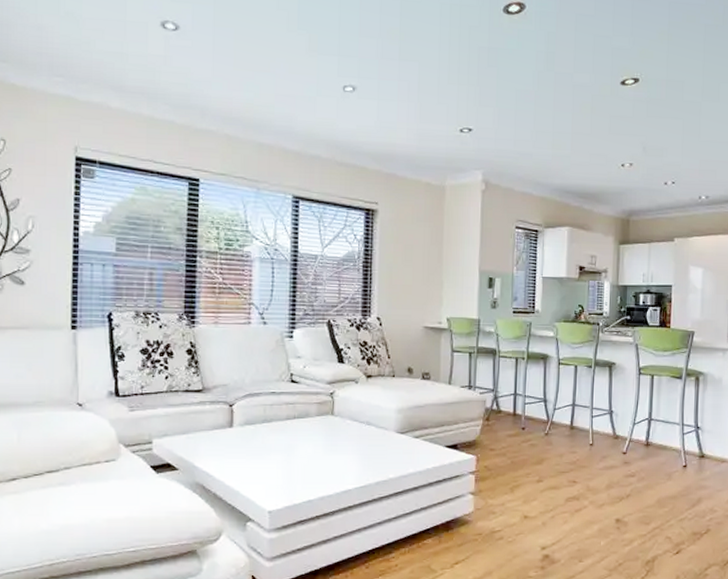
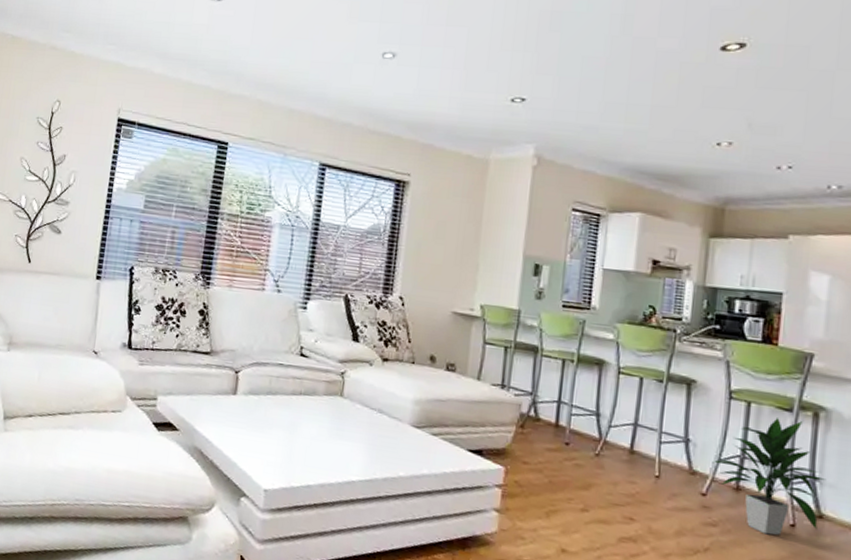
indoor plant: none [629,385,705,476] -> present [712,418,827,536]

